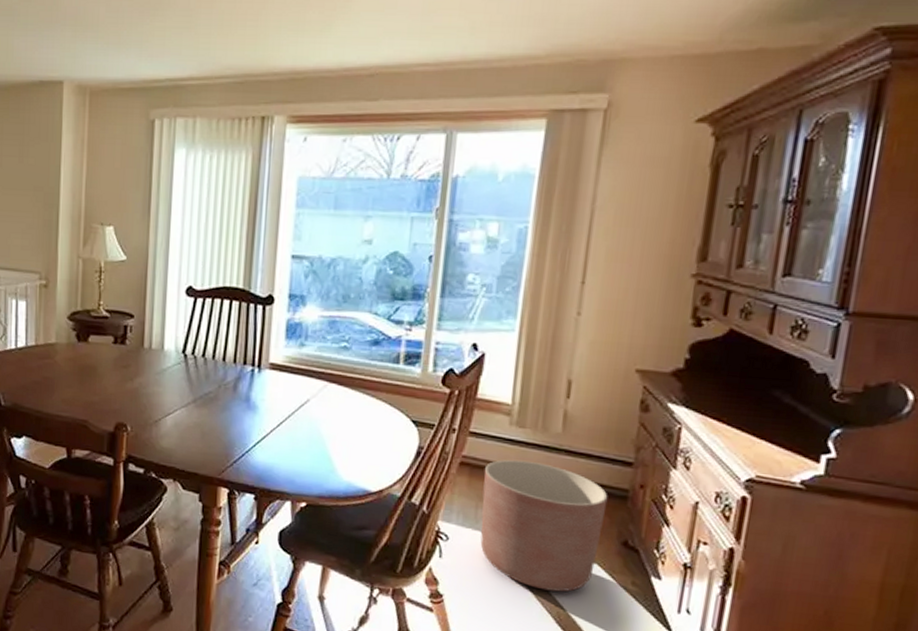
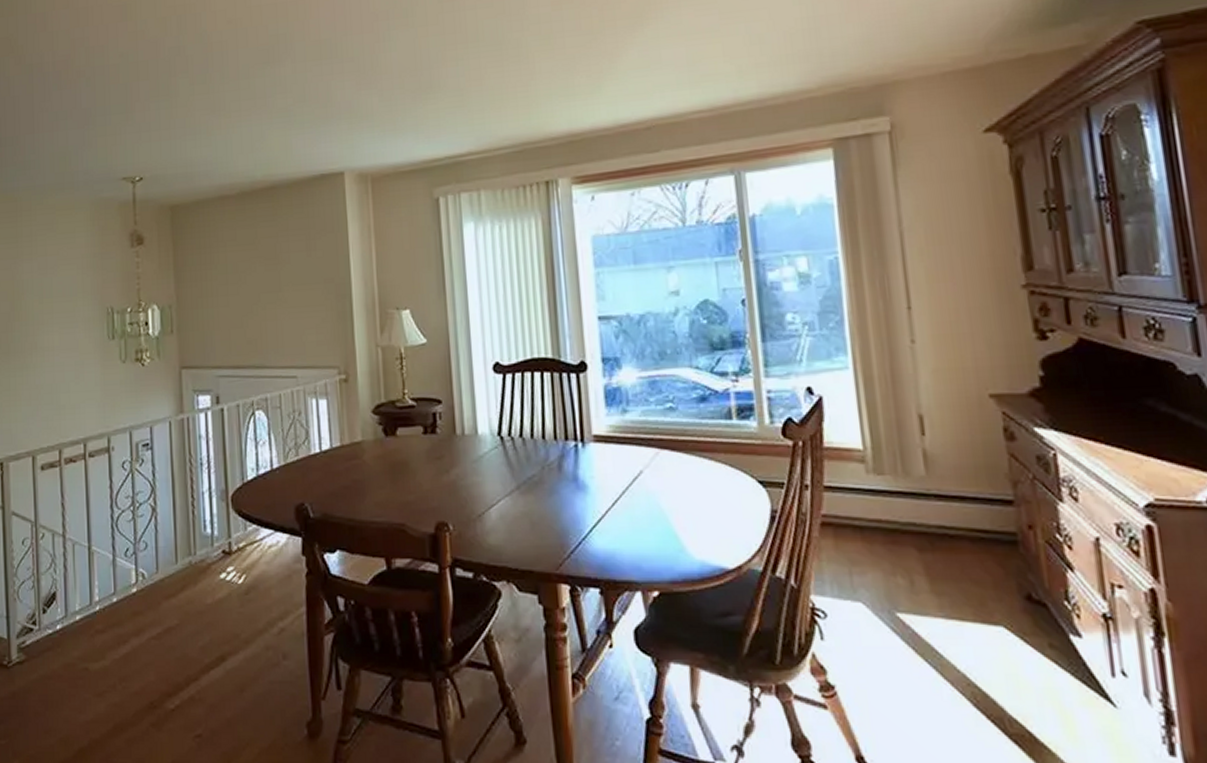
planter: present [480,459,608,592] -> none [849,512,1001,666]

